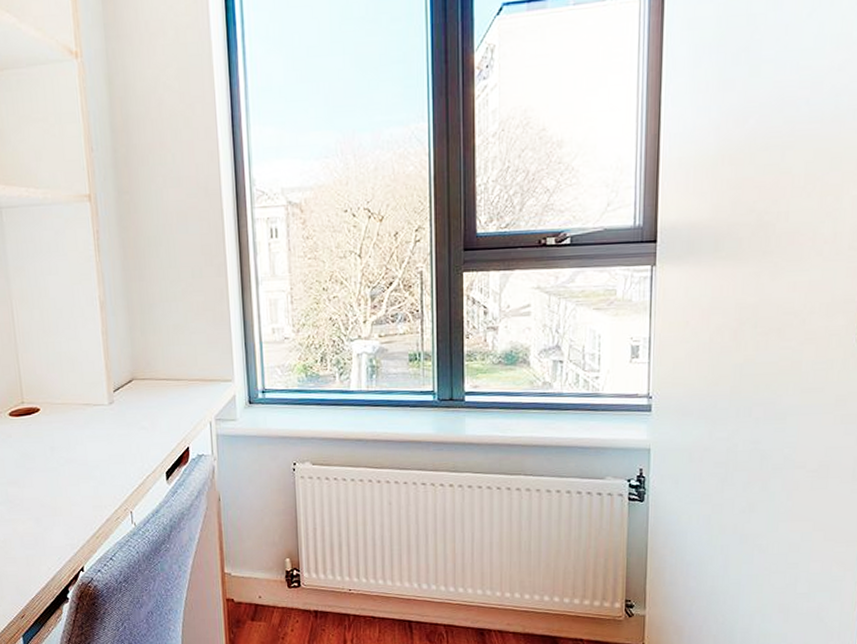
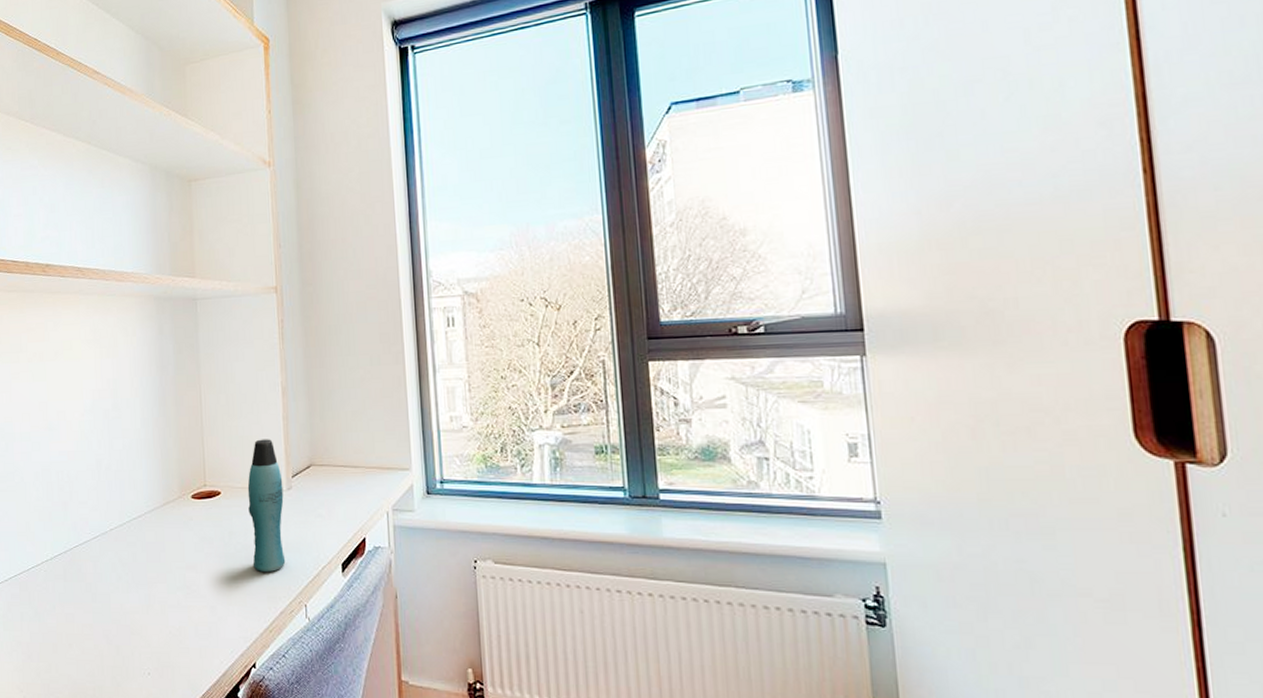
bottle: none [67,354,110,483] -> present [247,439,286,572]

